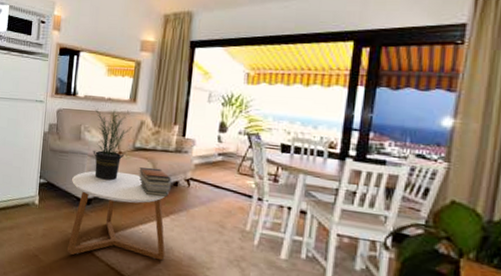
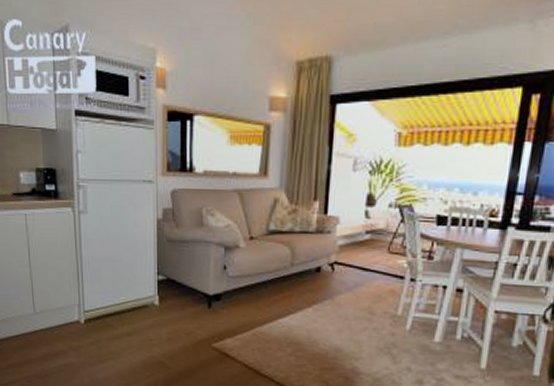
coffee table: present [67,171,166,261] -> none [197,260,309,358]
potted plant: present [92,106,132,181] -> none [215,183,264,271]
book stack: present [138,167,171,197] -> none [275,253,313,286]

